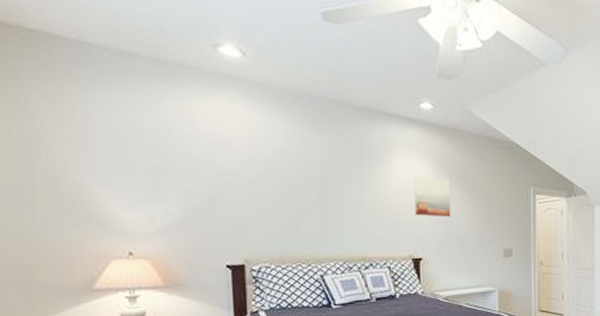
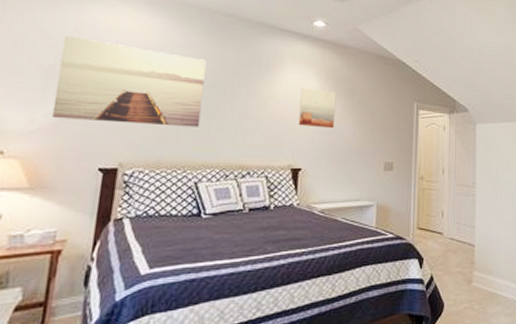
wall art: none [164,130,317,221] -> present [51,35,207,127]

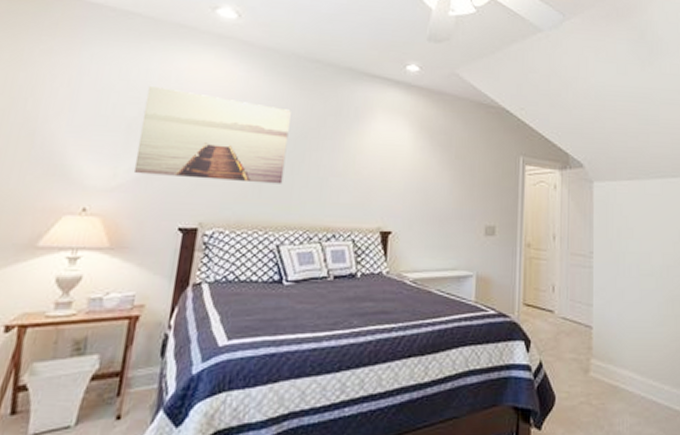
wall art: present [298,87,336,129] -> none [389,140,431,187]

